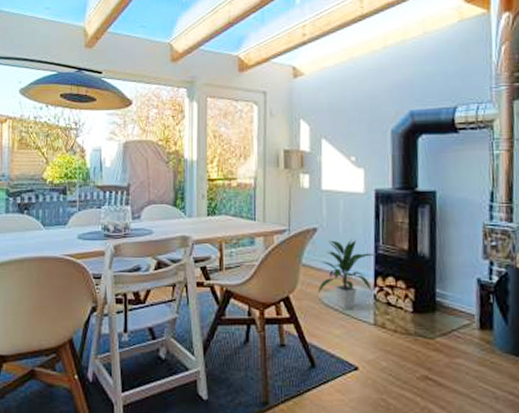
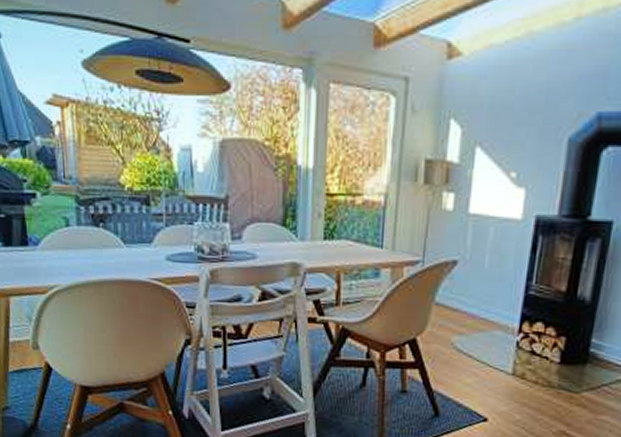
indoor plant: present [317,239,377,310] -> none [450,275,527,357]

